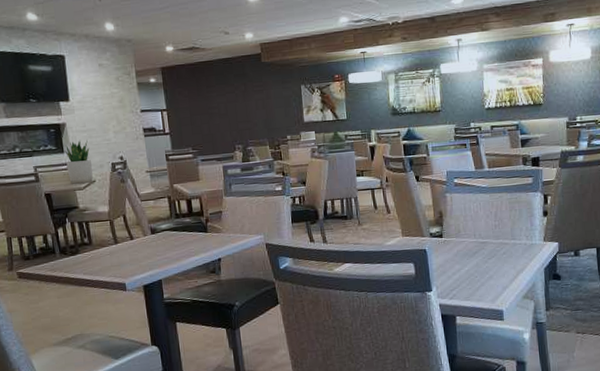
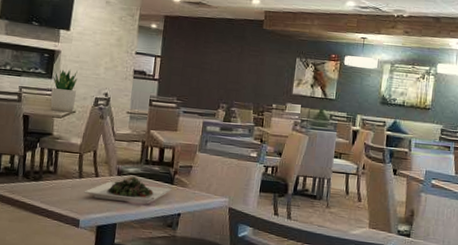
salad: none [123,232,207,260] -> present [84,176,172,205]

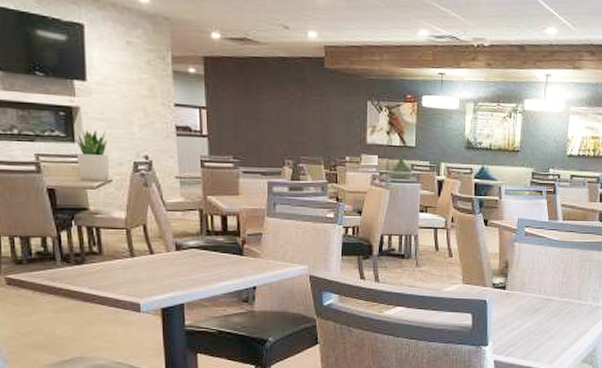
salad: present [84,176,172,205] -> none [139,250,242,280]

